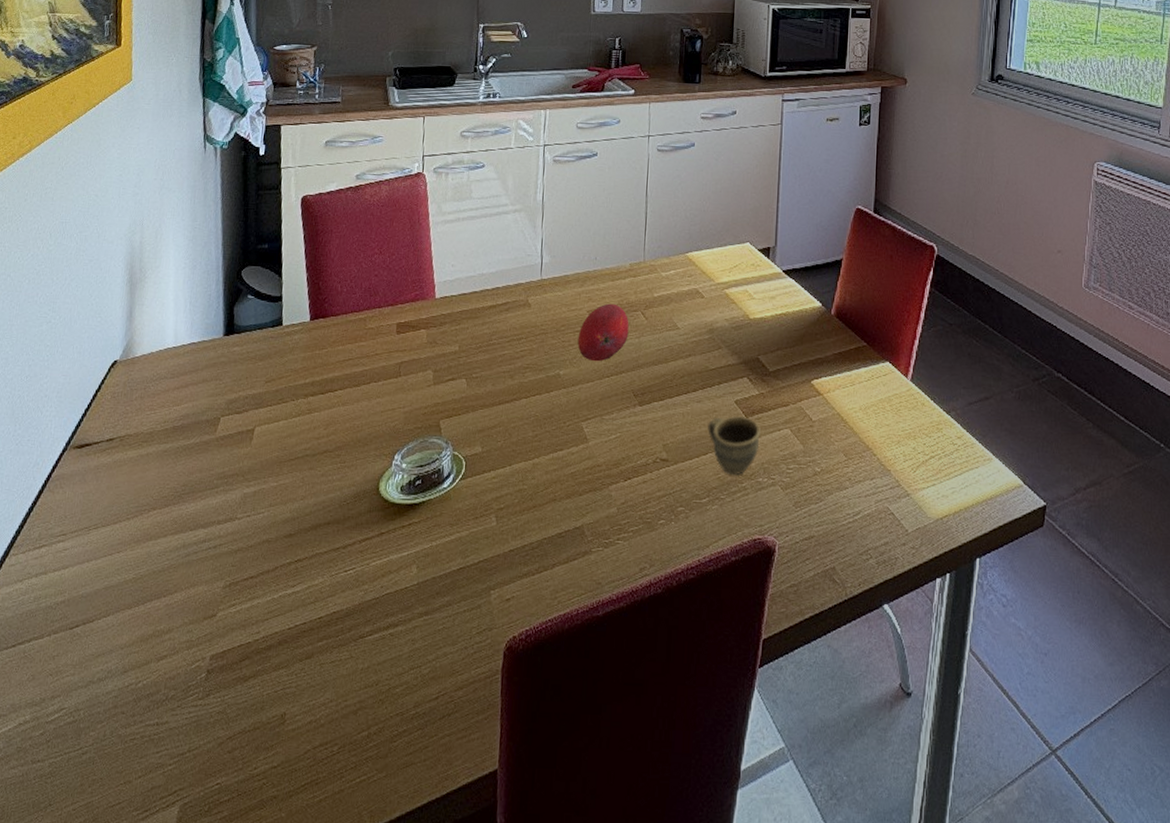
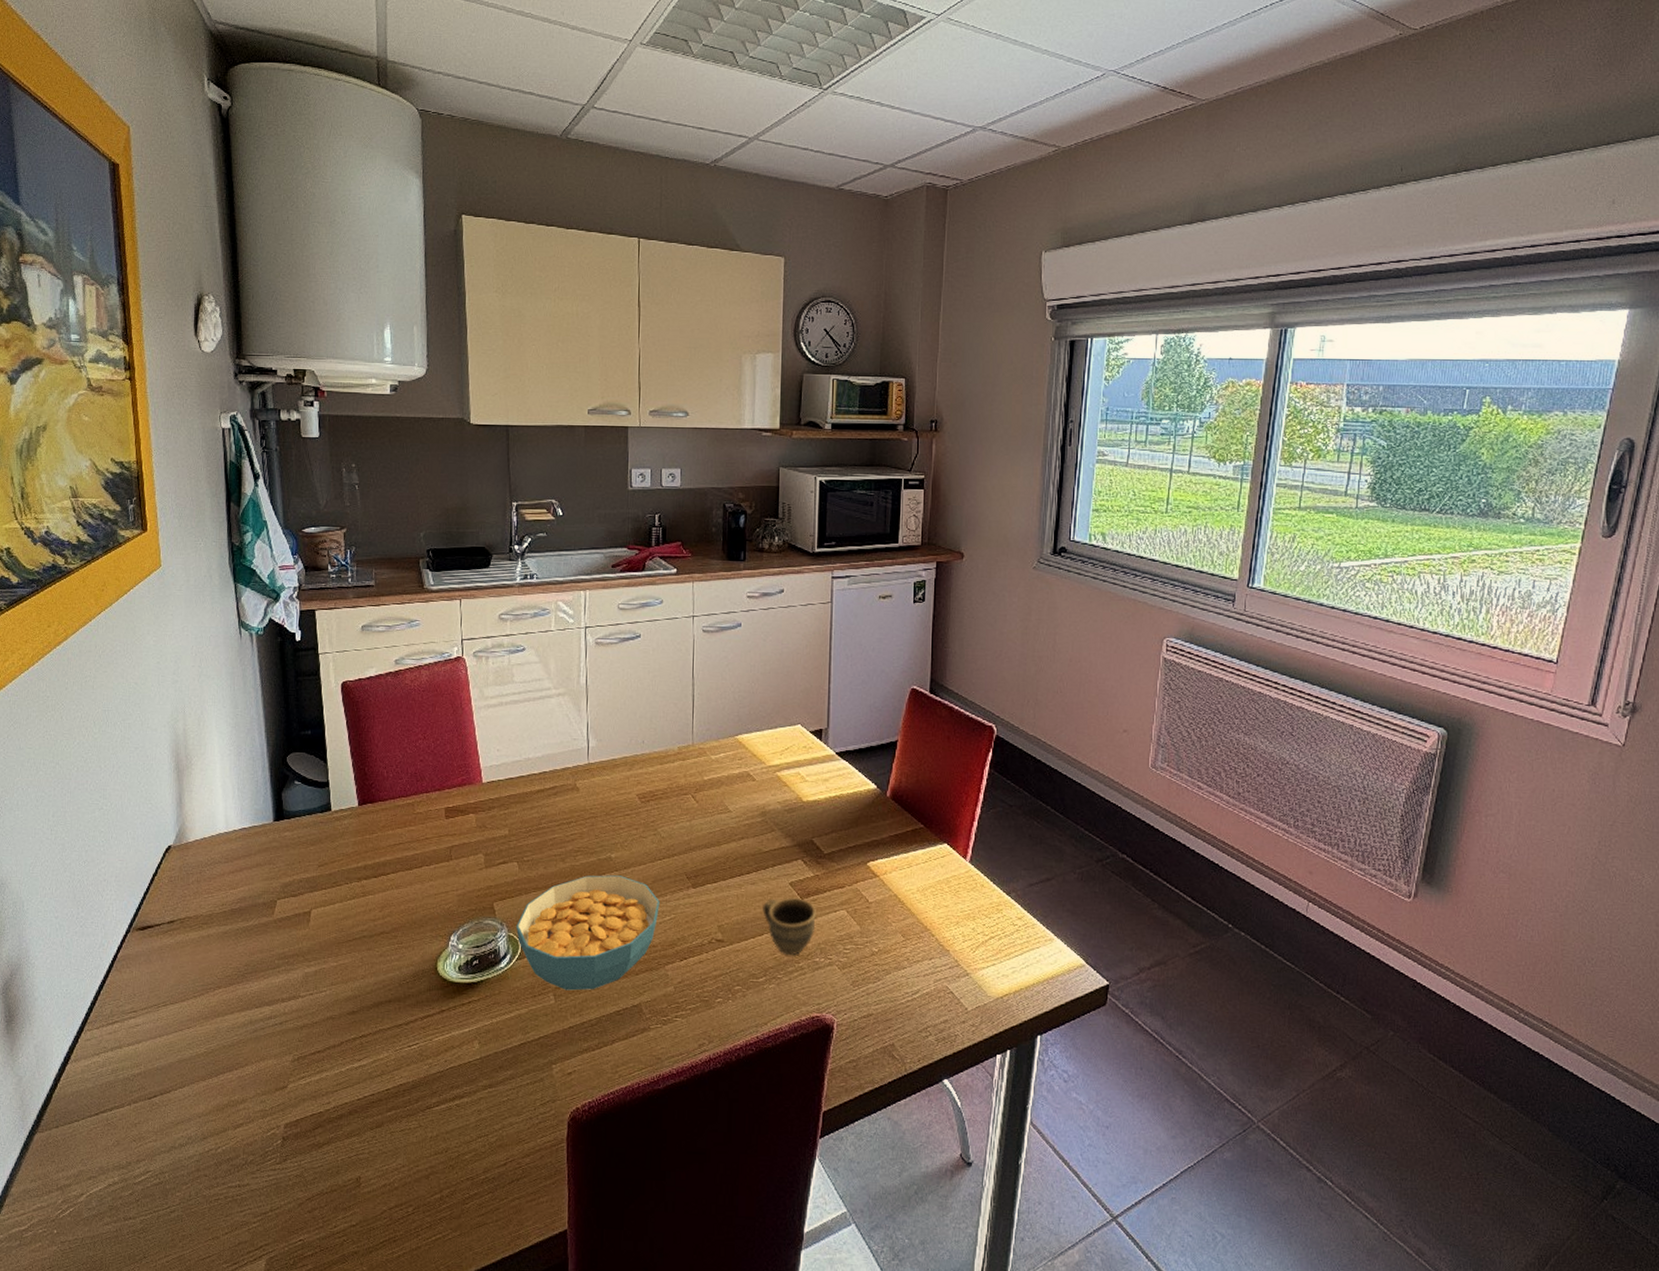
cereal bowl: none [461,392,606,512] -> present [516,875,660,991]
fruit: present [577,303,629,362] -> none [628,787,680,845]

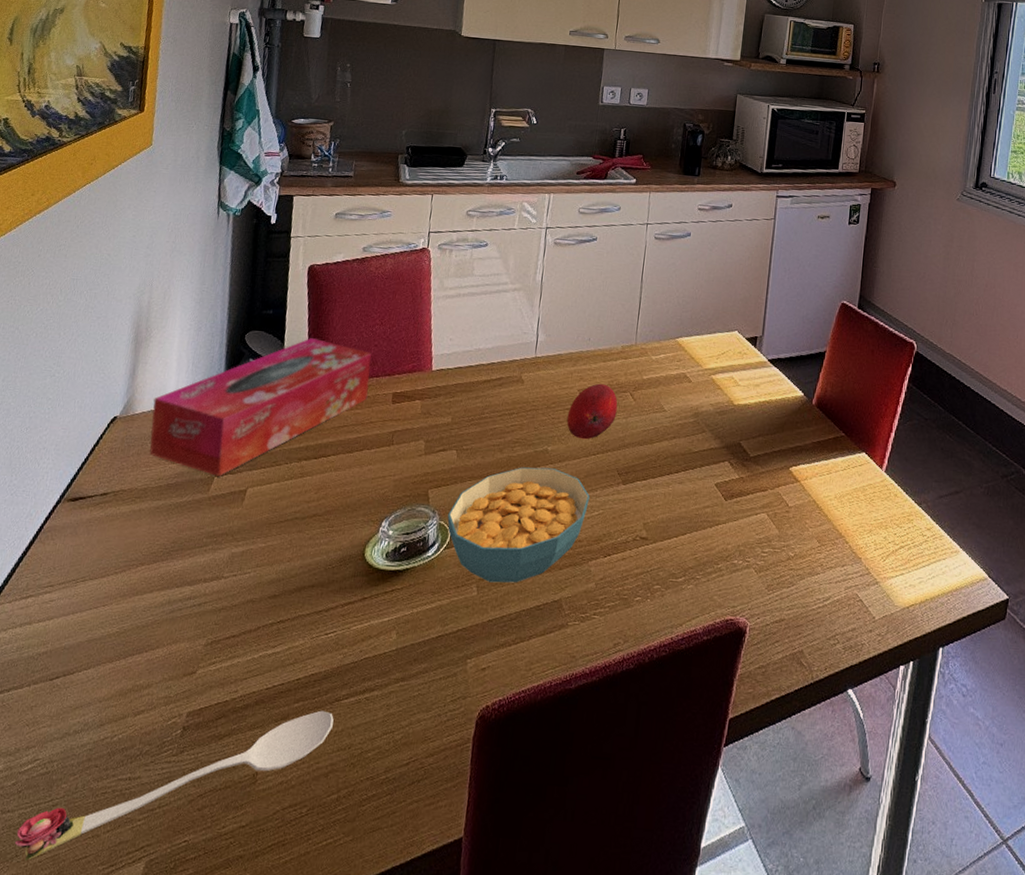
spoon: none [141,1117,427,1261] -> present [14,710,334,860]
tissue box: none [205,756,420,899] -> present [149,337,372,476]
fruit: none [628,787,680,845] -> present [566,383,618,440]
cup: present [763,898,816,956] -> none [687,498,739,557]

